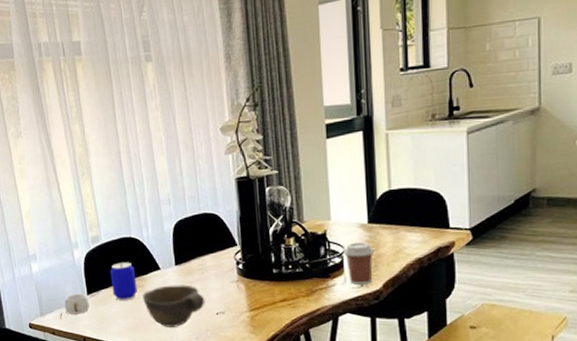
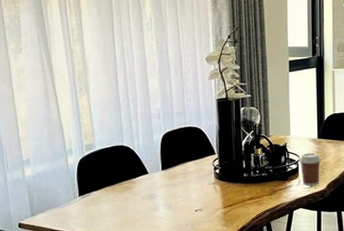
mug: present [60,293,89,319] -> none [51,194,80,219]
beer can: present [109,262,137,301] -> none [101,167,126,201]
bowl: present [142,284,205,327] -> none [130,186,186,223]

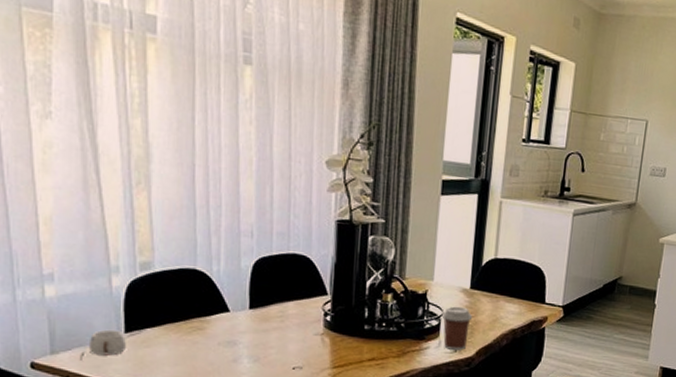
mug: none [51,194,80,219] -> present [80,329,126,360]

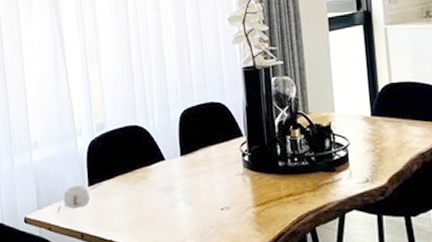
coffee cup: present [441,306,473,350] -> none [347,135,379,179]

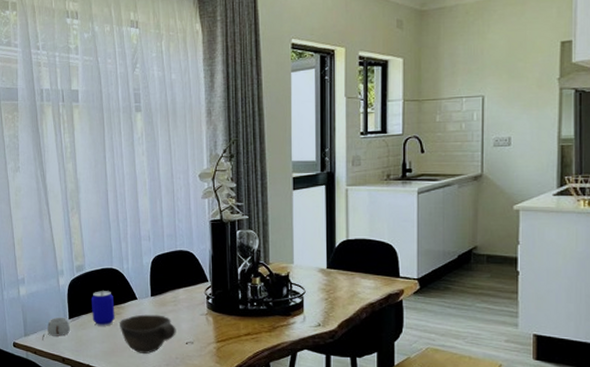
beer can: none [113,152,141,193] -> present [91,291,115,326]
bowl: none [145,177,210,223] -> present [119,314,176,354]

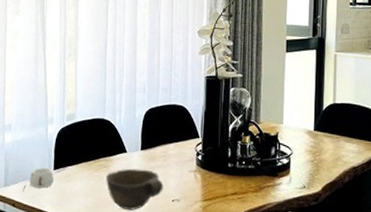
beer can: present [91,291,115,326] -> none [78,141,103,179]

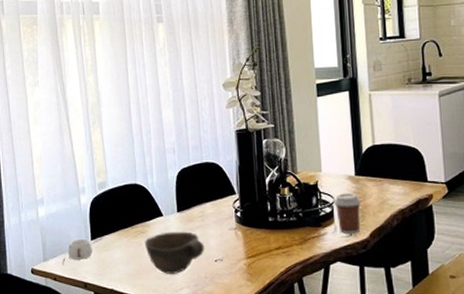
coffee cup: none [290,146,318,186] -> present [333,193,362,234]

